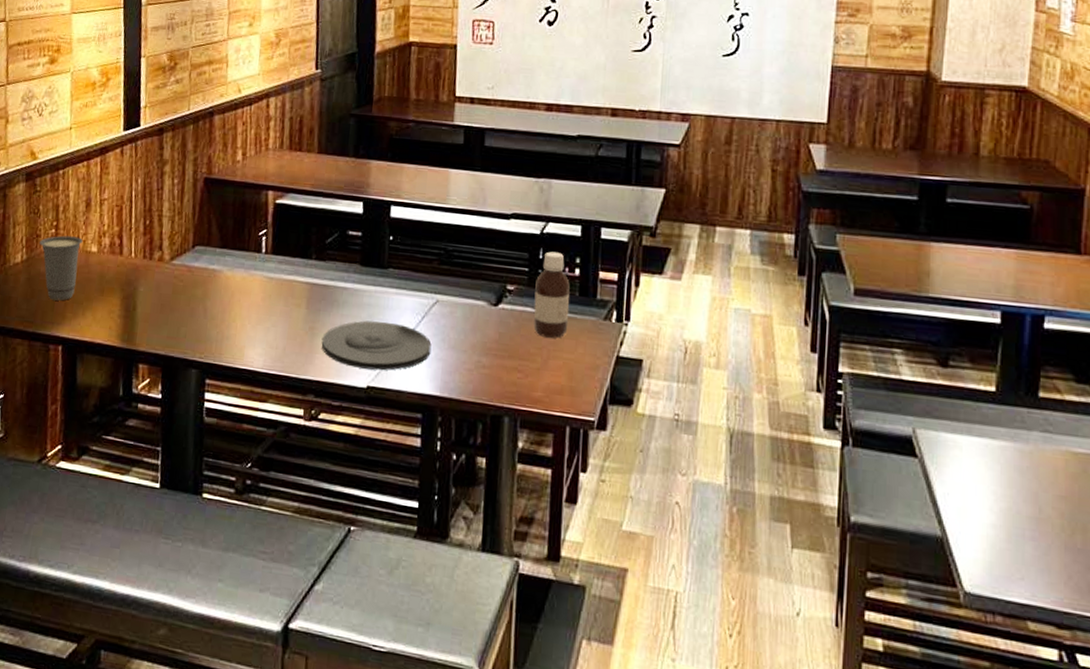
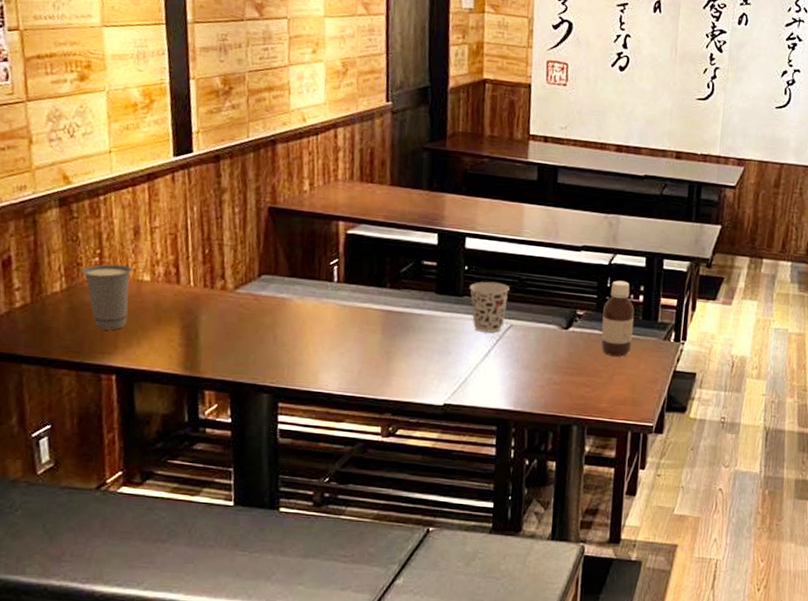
plate: present [321,320,432,371] -> none [397,344,506,389]
cup: none [394,252,435,309] -> present [470,281,510,333]

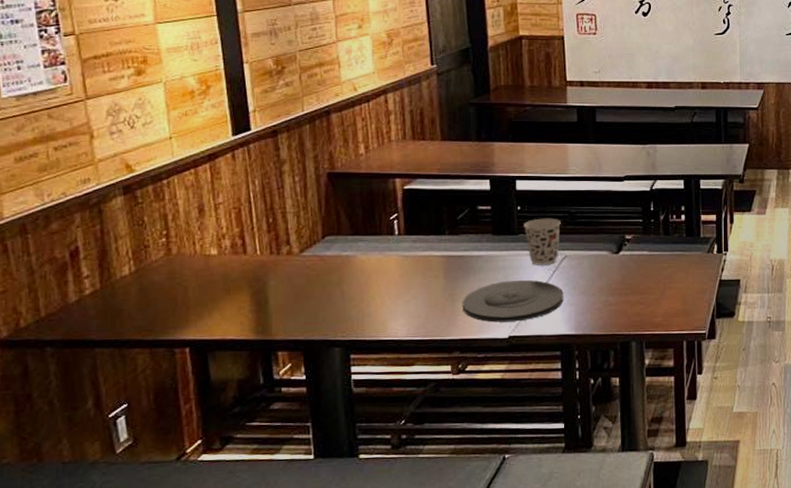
cup: present [80,264,133,331] -> none [148,242,199,306]
plate: none [397,344,506,389] -> present [462,279,564,322]
bottle: present [601,280,635,357] -> none [649,203,679,273]

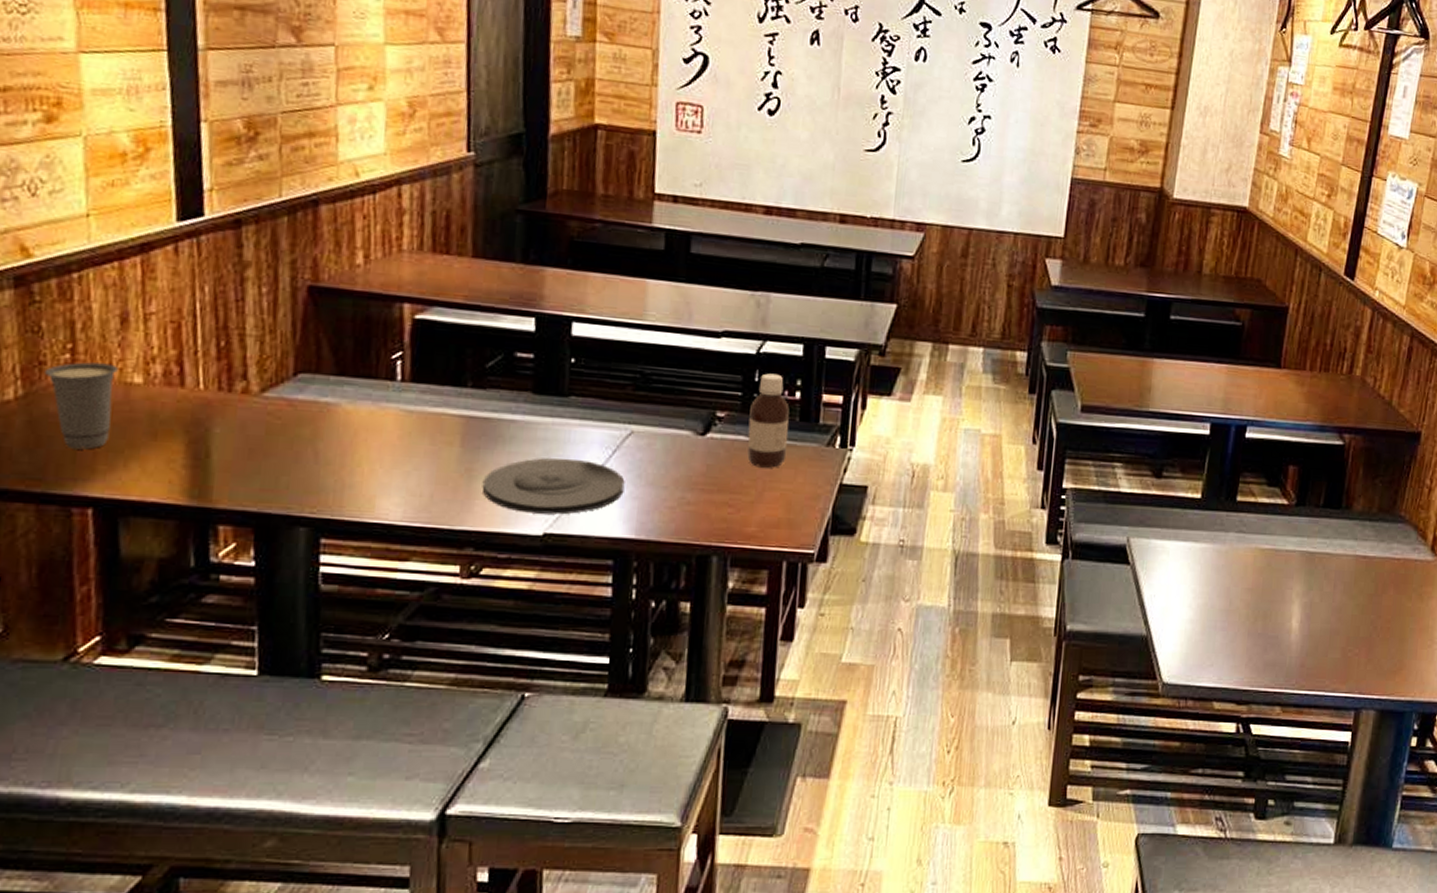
cup: none [148,242,199,306] -> present [43,362,118,450]
cup: present [524,218,561,265] -> none [577,377,629,442]
bottle: none [649,203,679,273] -> present [747,373,790,468]

